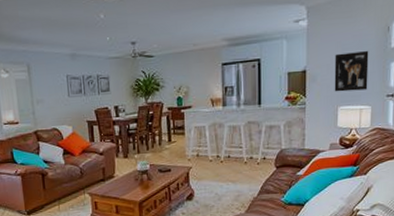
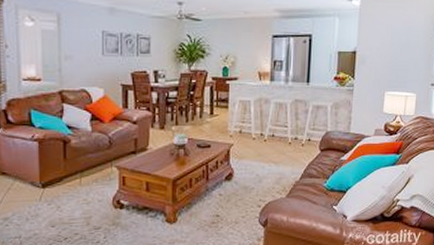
wall art: present [334,51,369,92] -> none [382,37,417,77]

